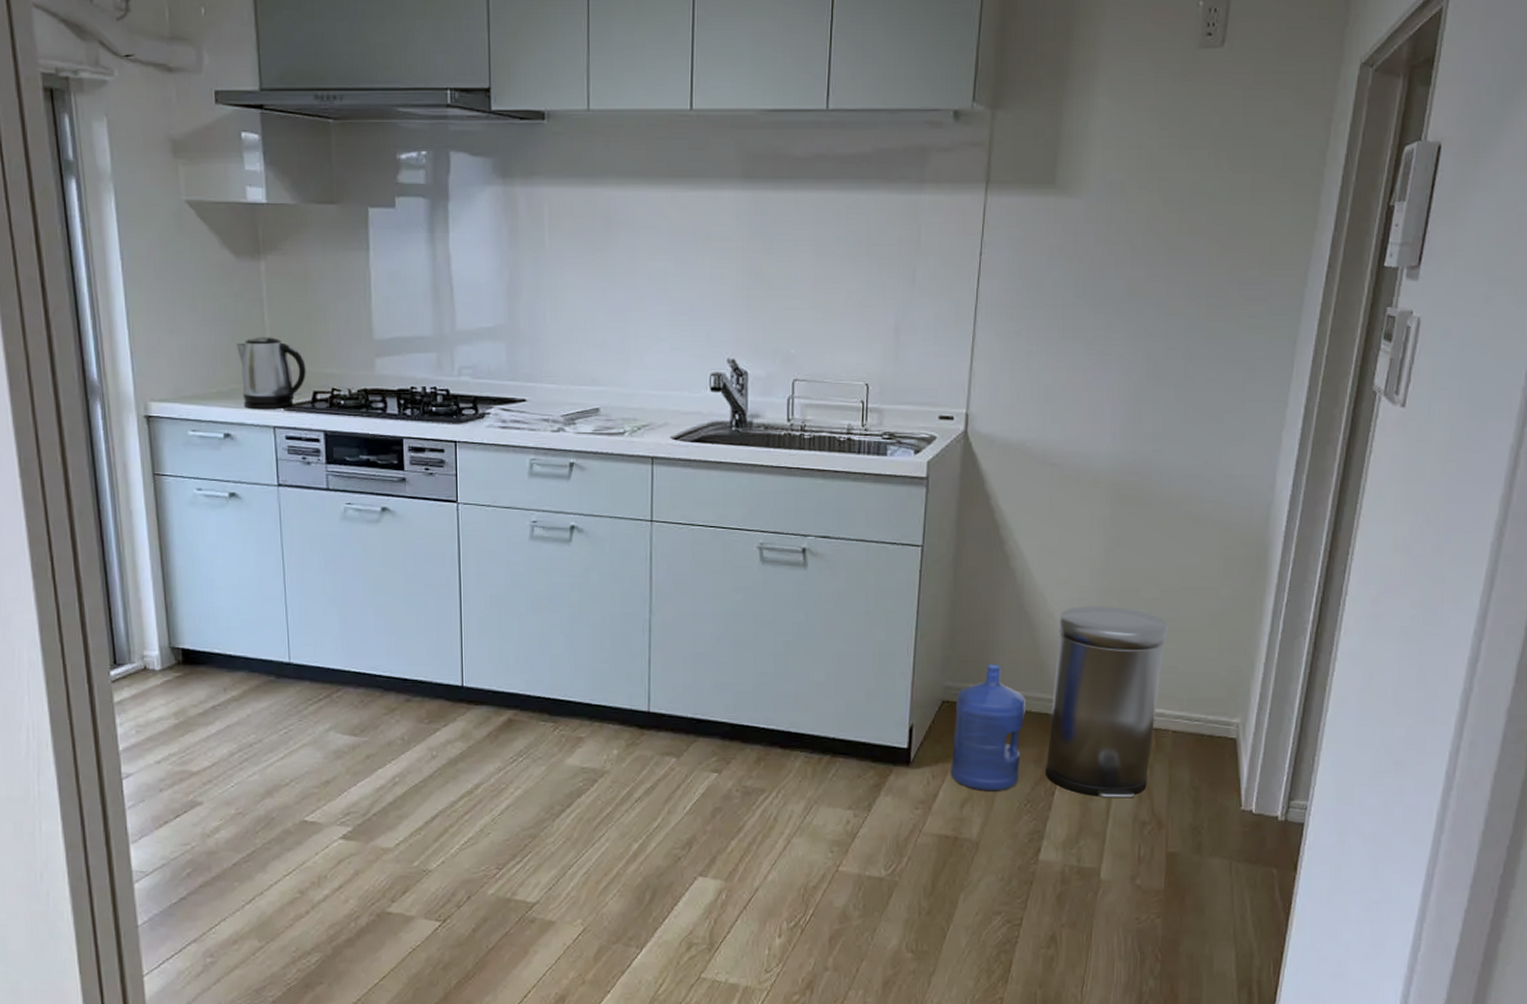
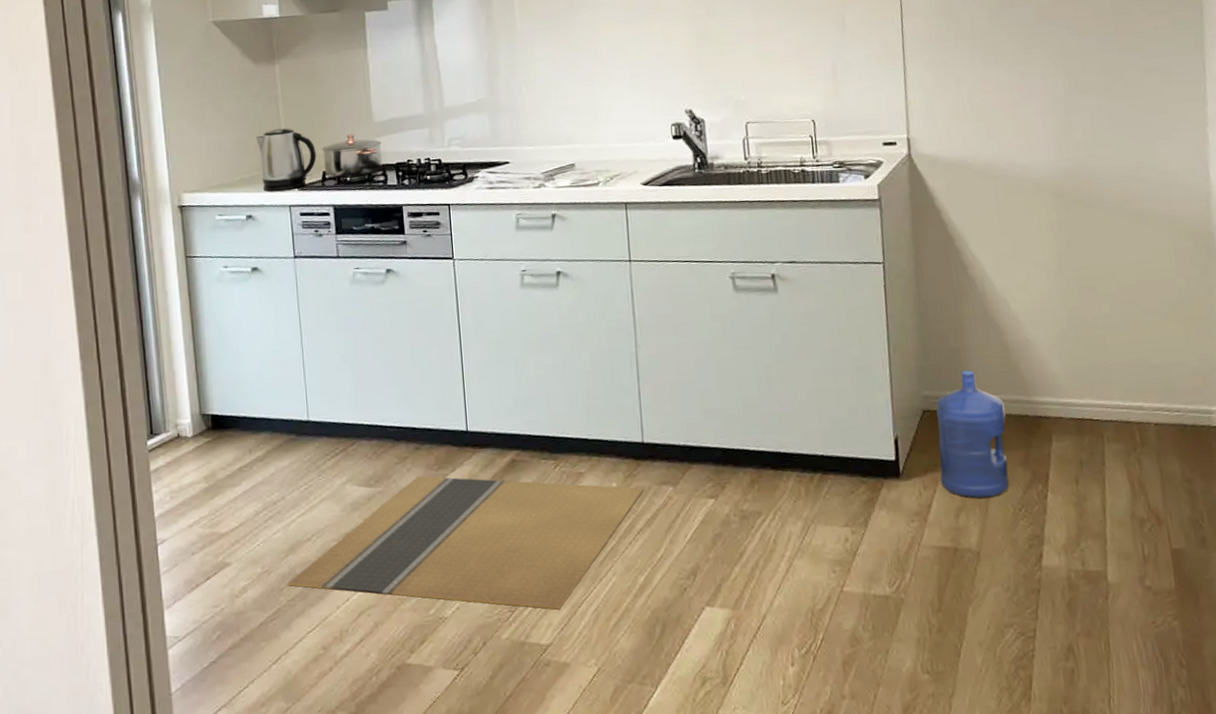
door mat: none [263,729,646,870] -> present [287,476,644,610]
cooking pot: none [312,351,383,403] -> present [321,134,383,179]
pedal bin: present [1046,606,1168,800] -> none [1024,305,1139,498]

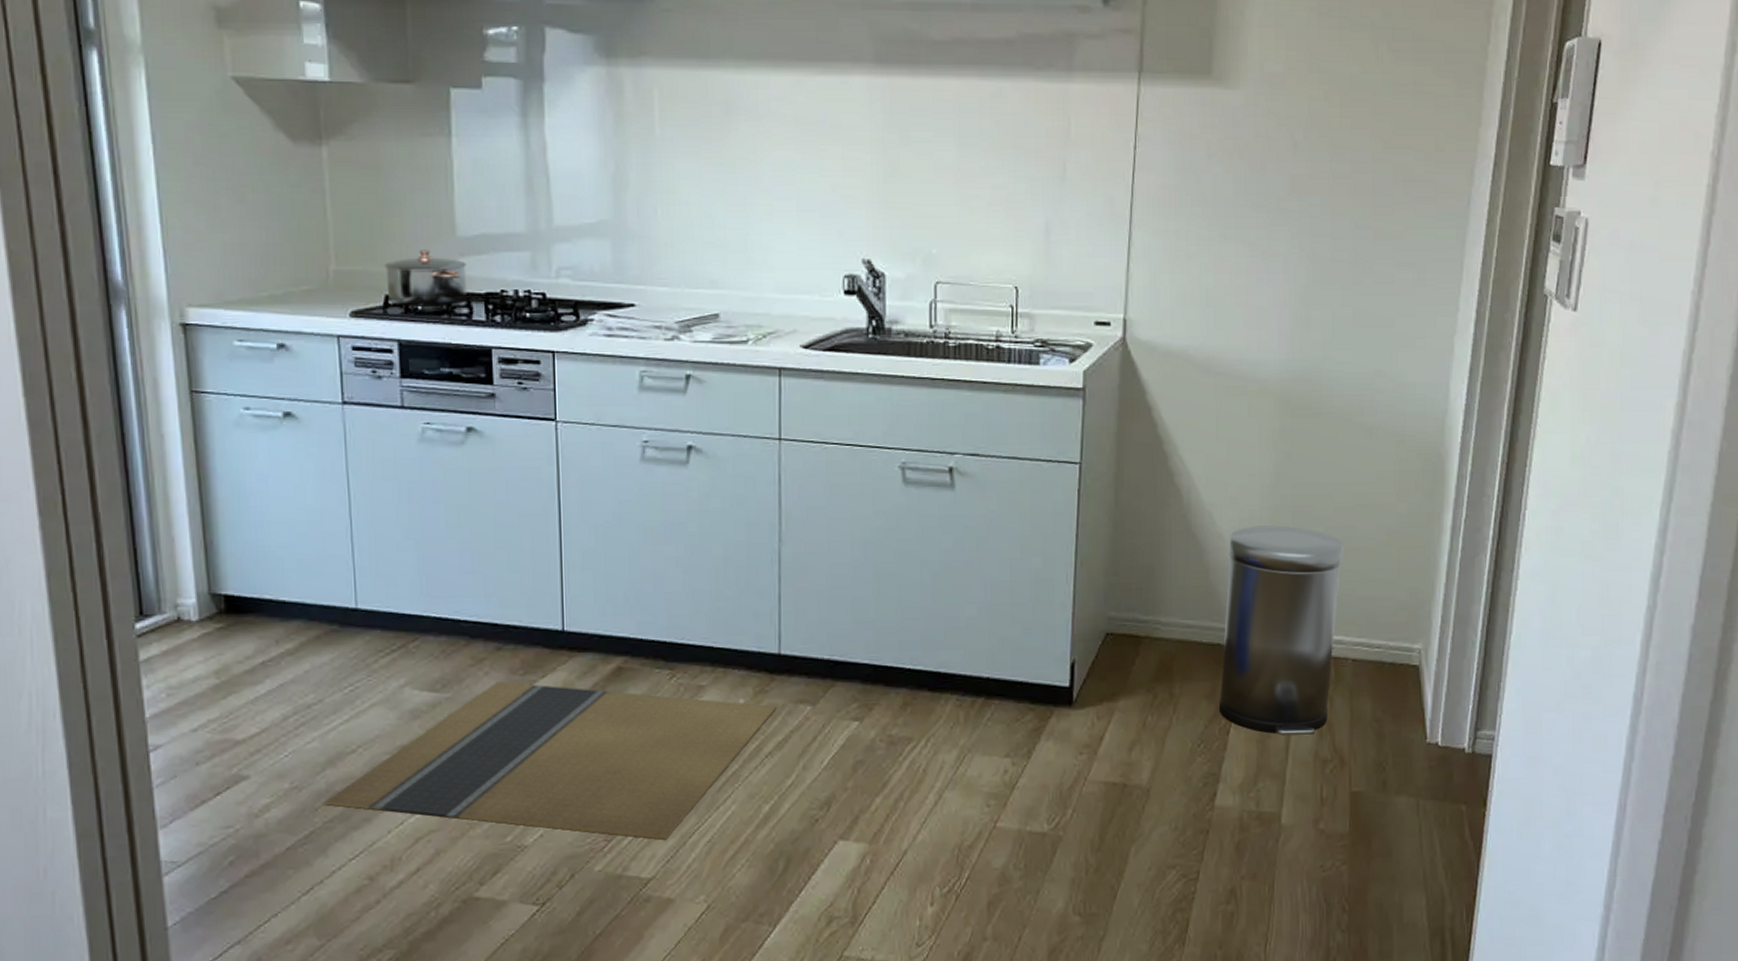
kettle: present [256,128,316,193] -> none [293,233,377,318]
water jug: present [936,370,1010,498] -> none [1117,591,1196,732]
pedal bin: none [1024,305,1139,498] -> present [1220,525,1344,736]

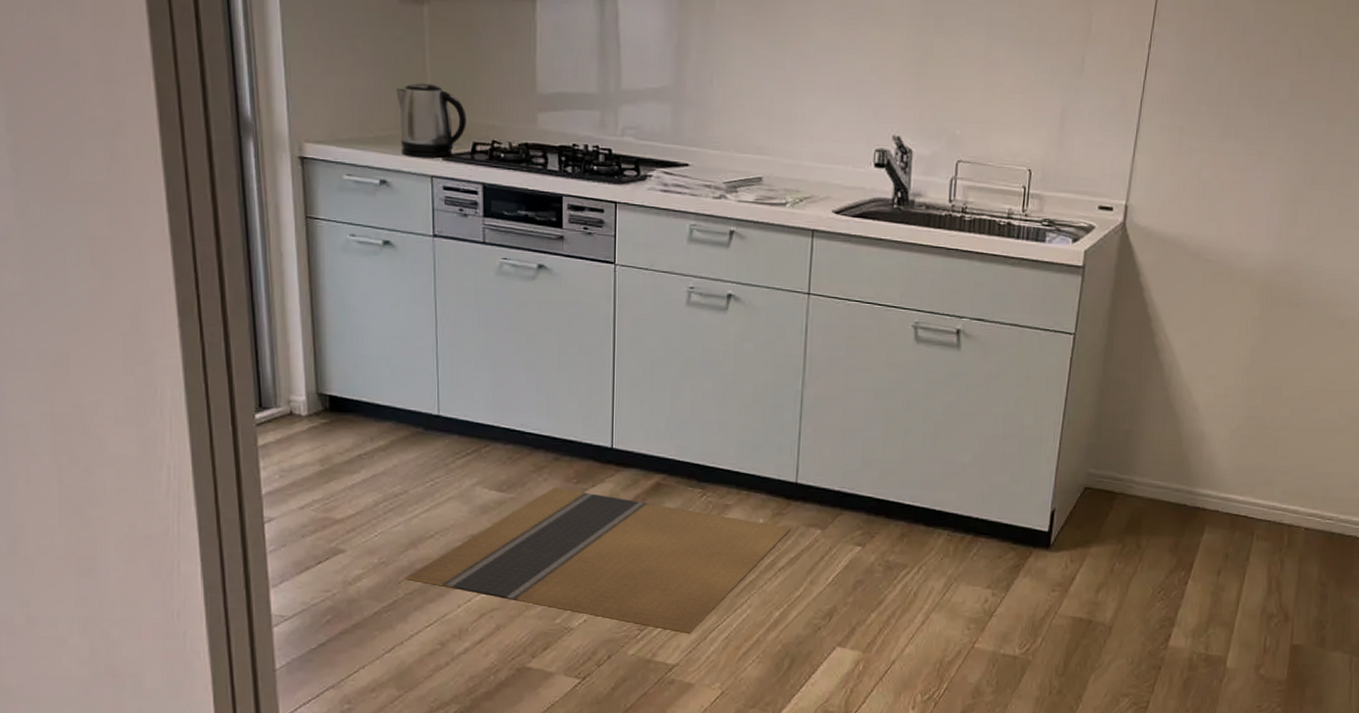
kettle: none [293,233,377,318] -> present [396,83,466,160]
cooking pot: present [384,250,467,308] -> none [473,103,544,156]
pedal bin: present [1220,525,1344,736] -> none [1180,402,1308,592]

